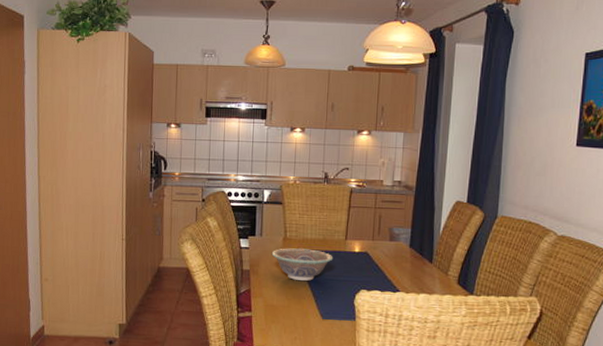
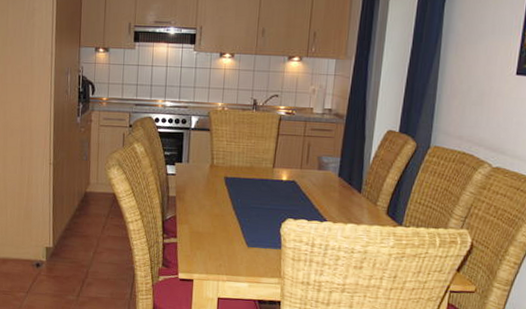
decorative bowl: present [271,248,333,281] -> none [198,175,260,209]

